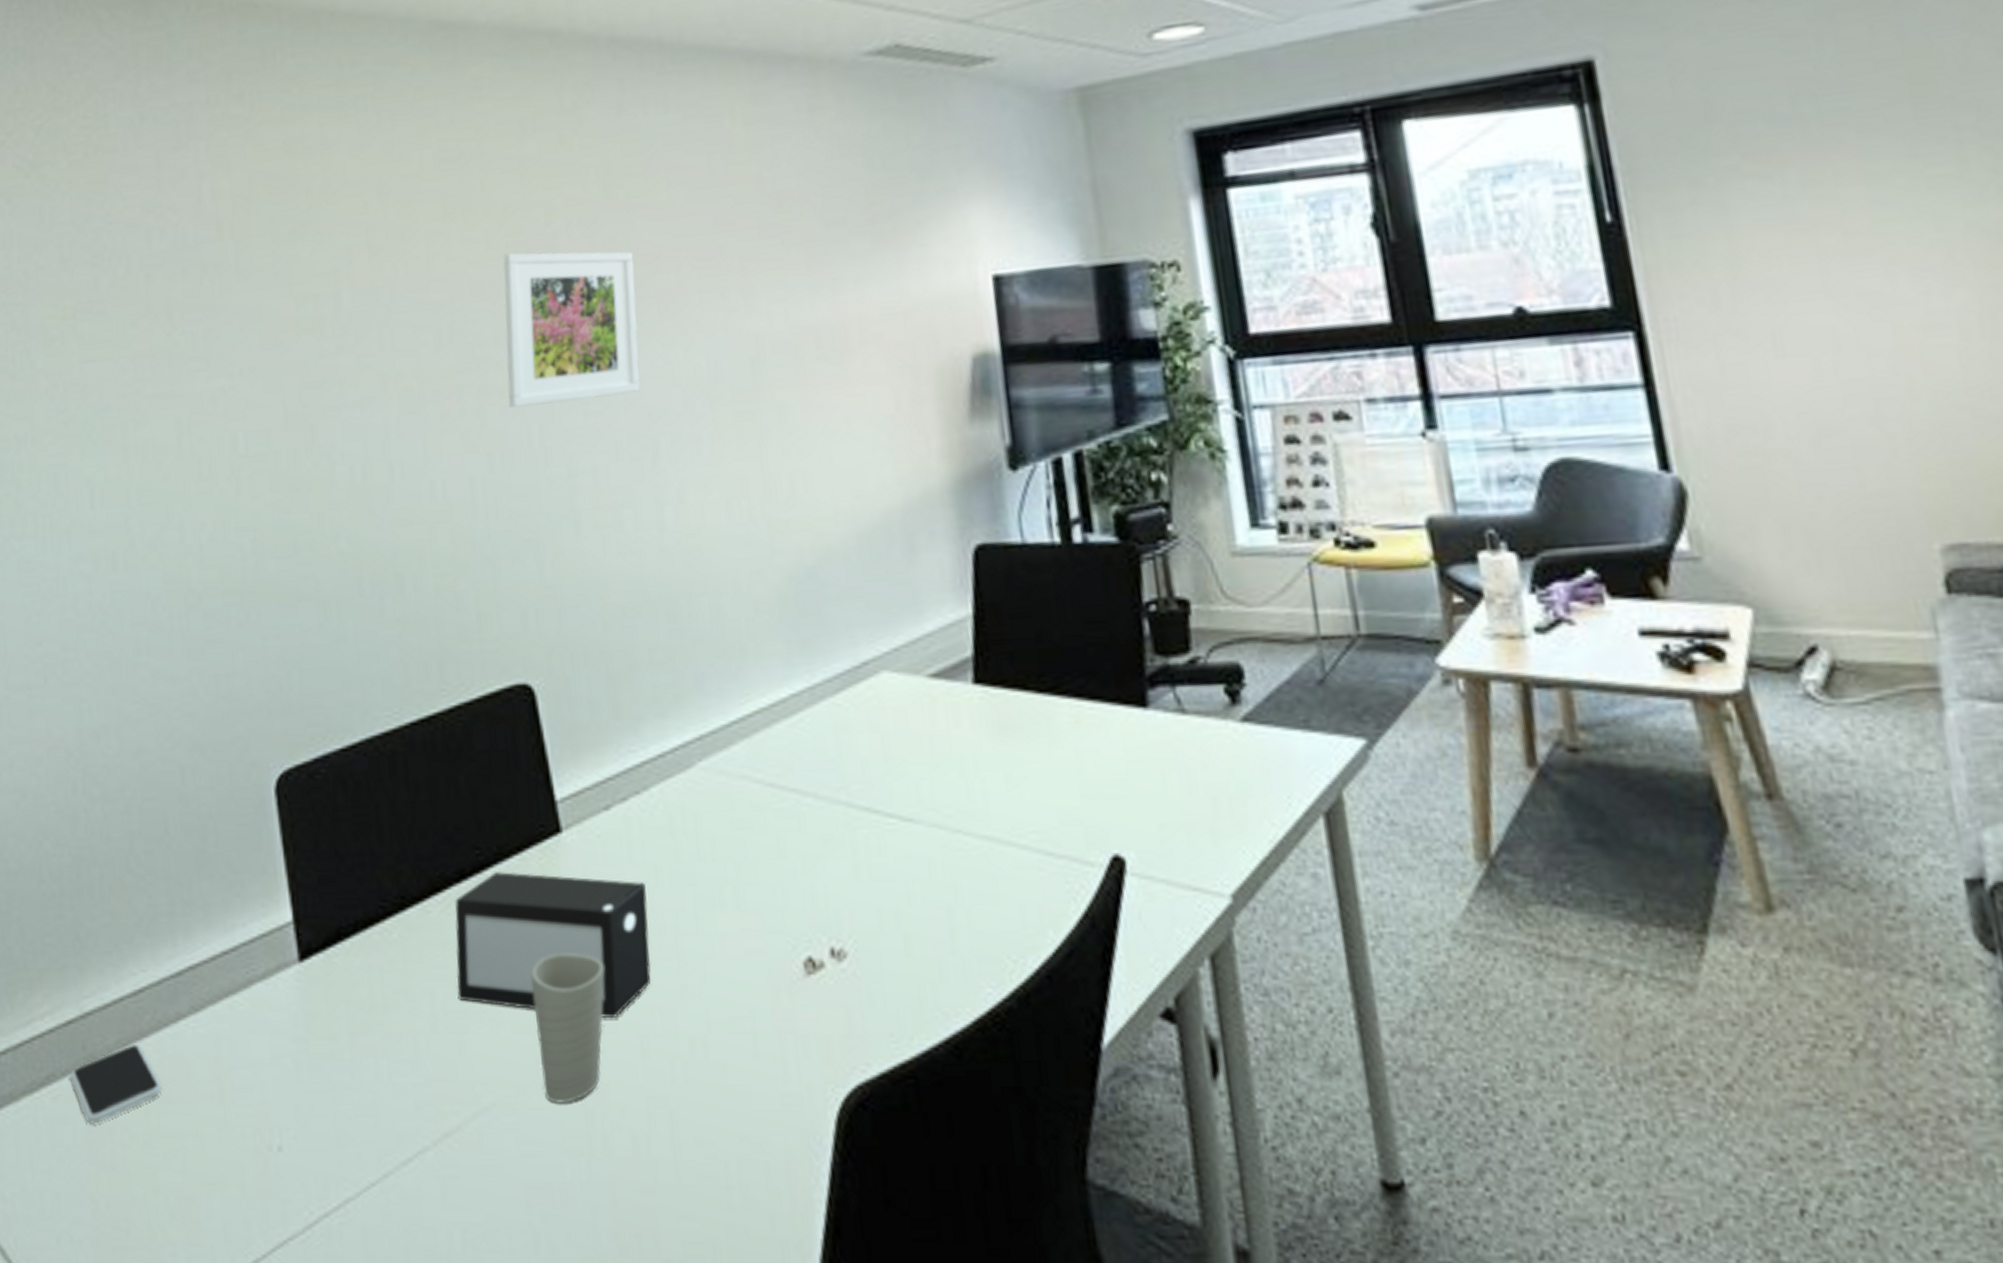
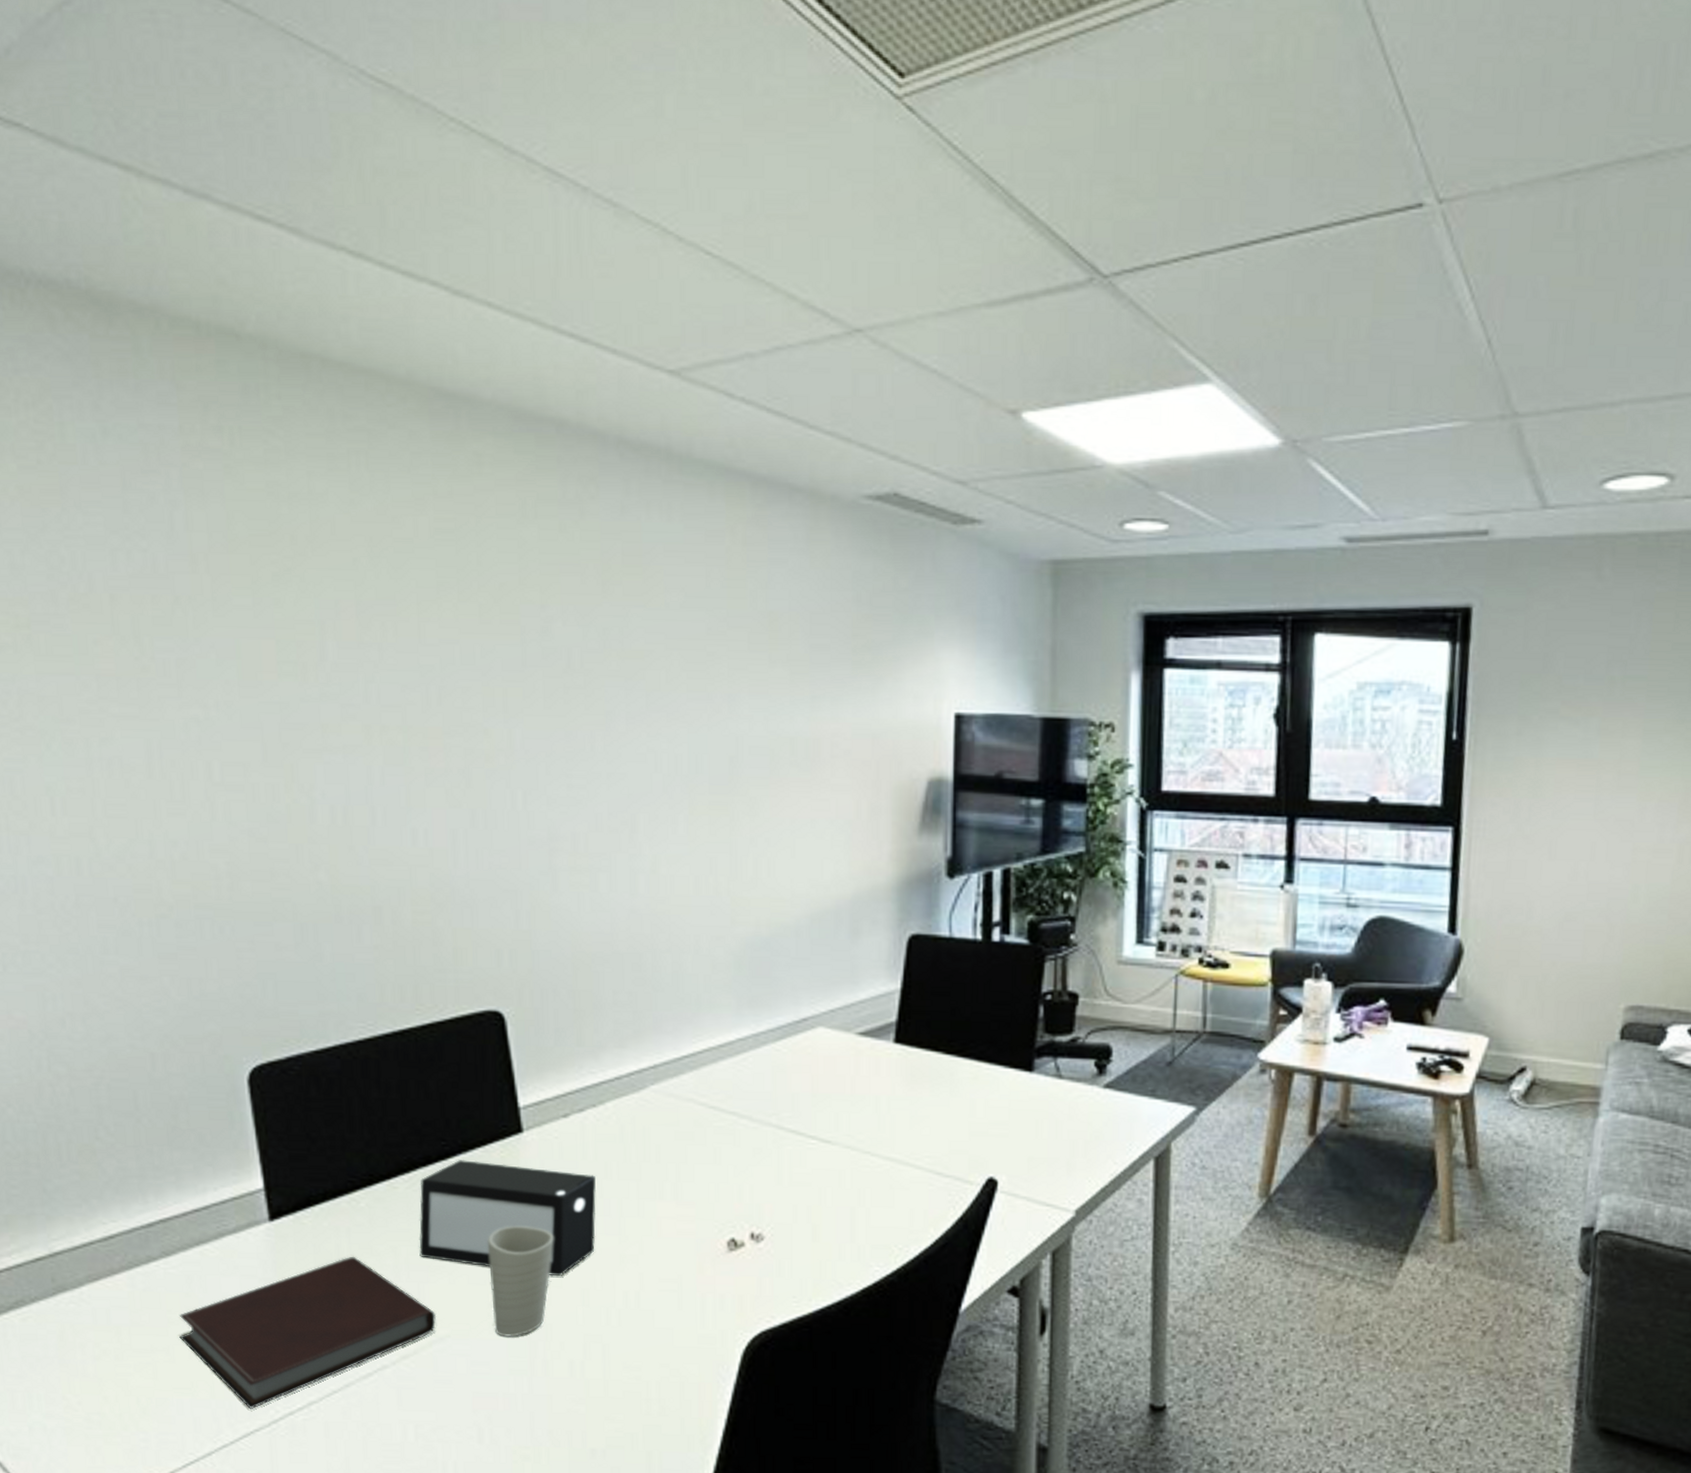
smartphone: present [70,1045,163,1124] -> none [39,1280,134,1341]
notebook: none [208,1004,480,1209] -> present [179,1257,436,1409]
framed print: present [503,250,640,407] -> none [494,630,626,774]

